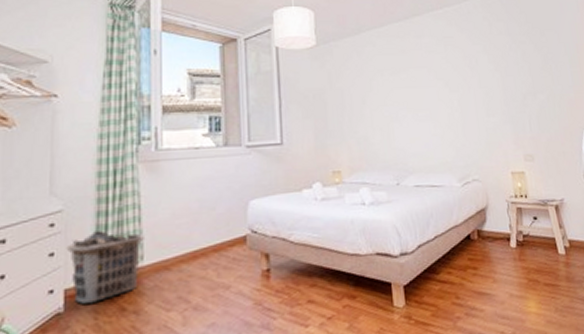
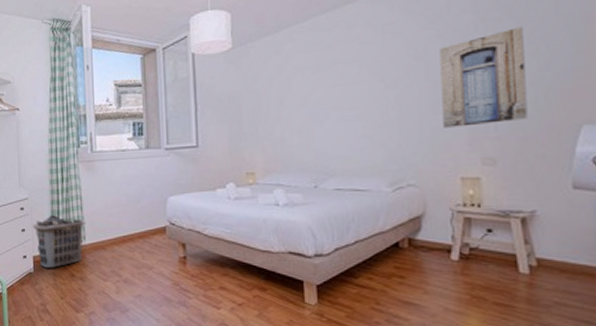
wall art: none [487,49,551,129] -> present [439,26,528,128]

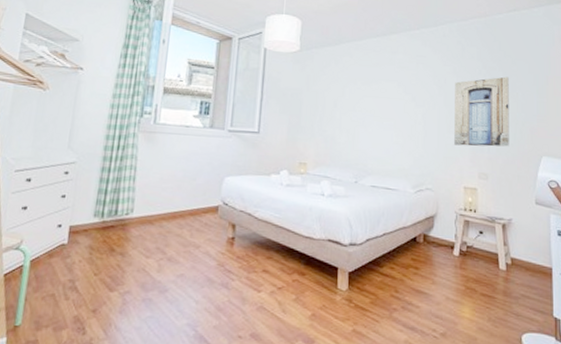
clothes hamper: present [32,215,85,269] -> none [75,183,136,242]

